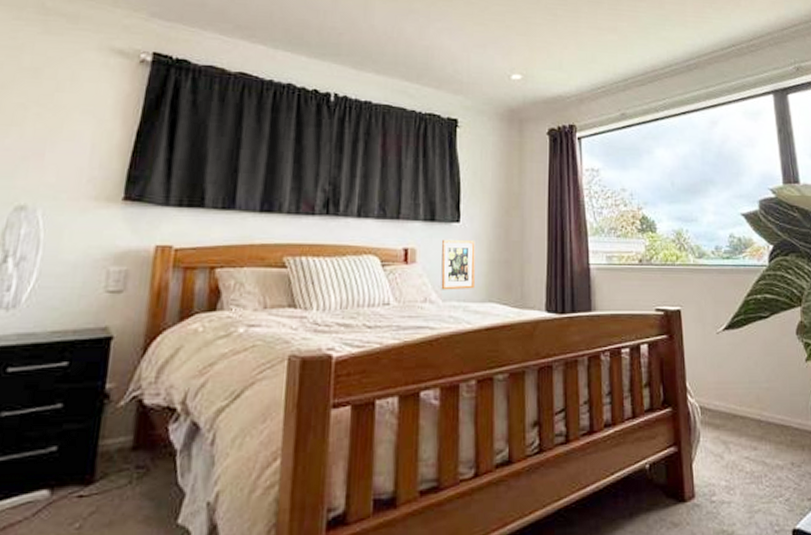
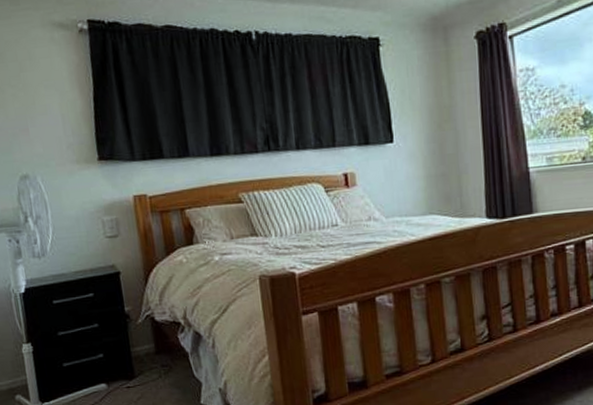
picture frame: present [441,239,476,290] -> none [379,157,414,208]

